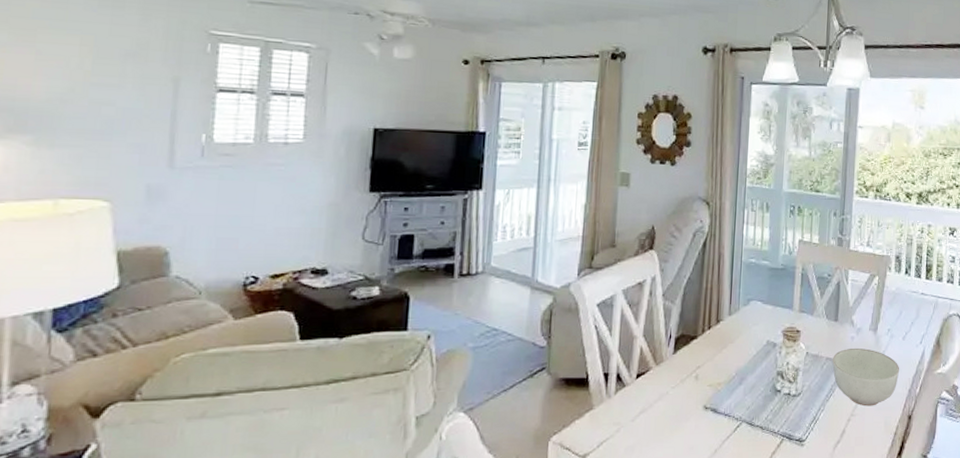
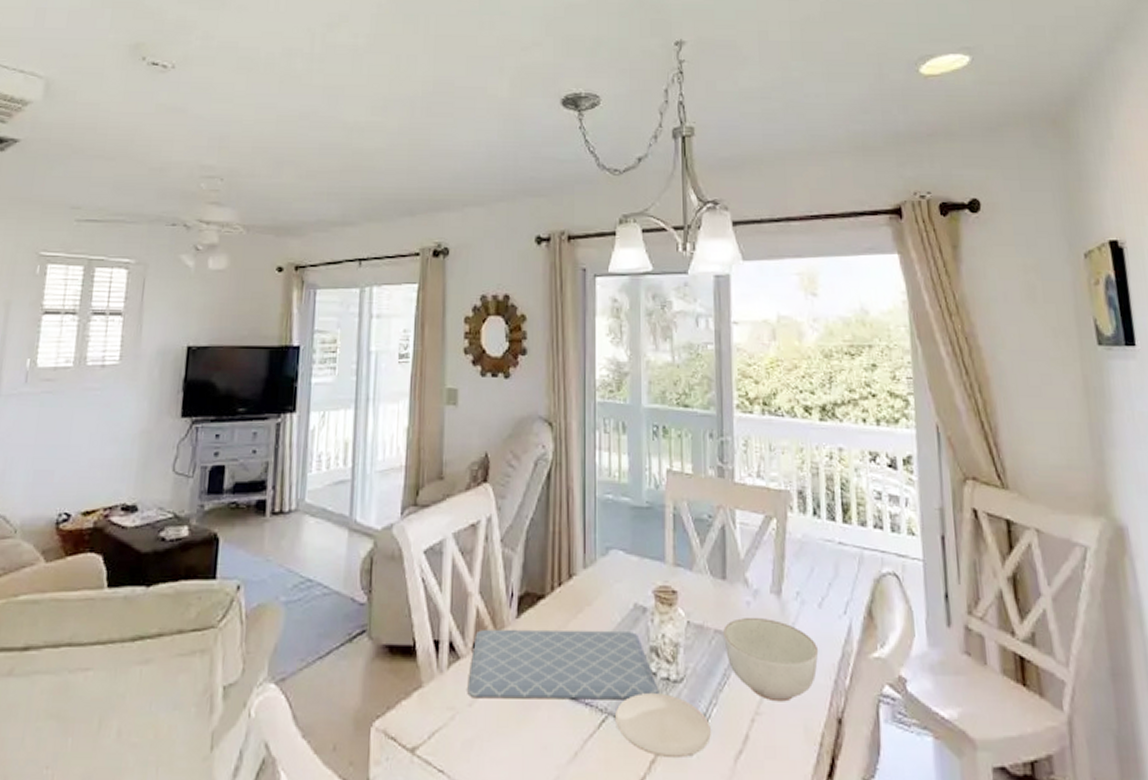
placemat: none [631,360,782,415] -> present [467,629,659,700]
plate: none [747,405,818,450] -> present [615,693,711,759]

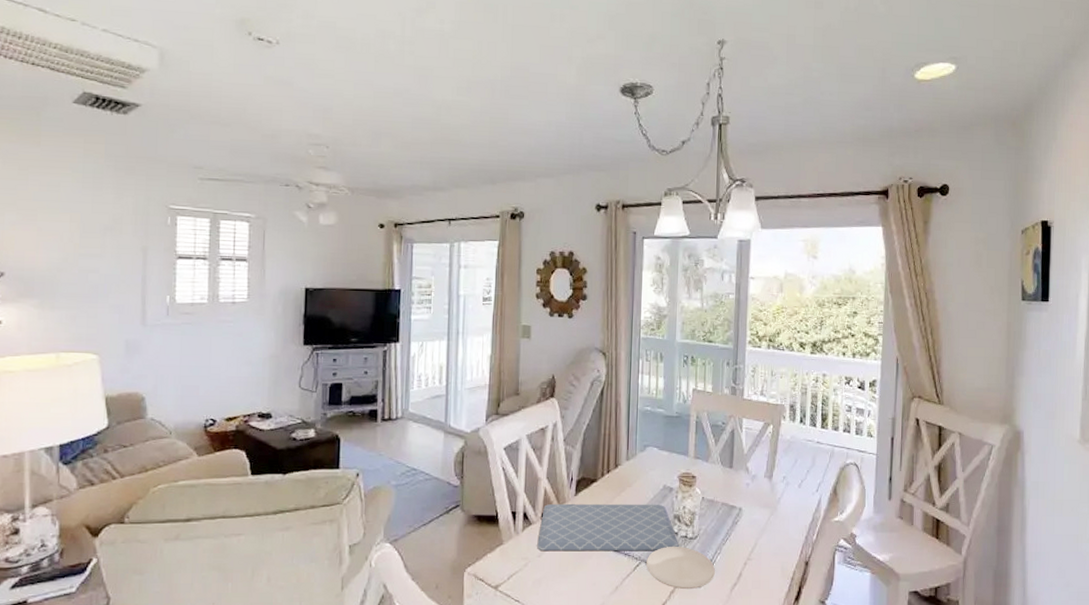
bowl: present [723,618,819,702] -> none [728,495,796,551]

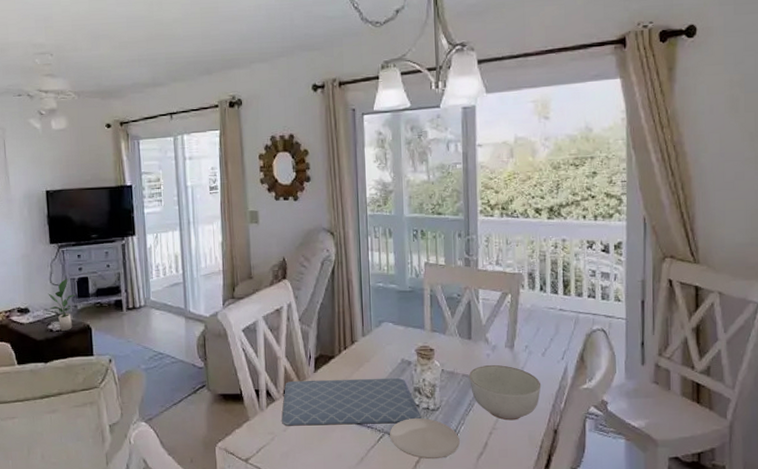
potted plant: none [295,383,326,441] -> present [48,278,76,332]
bowl: none [728,495,796,551] -> present [469,365,541,421]

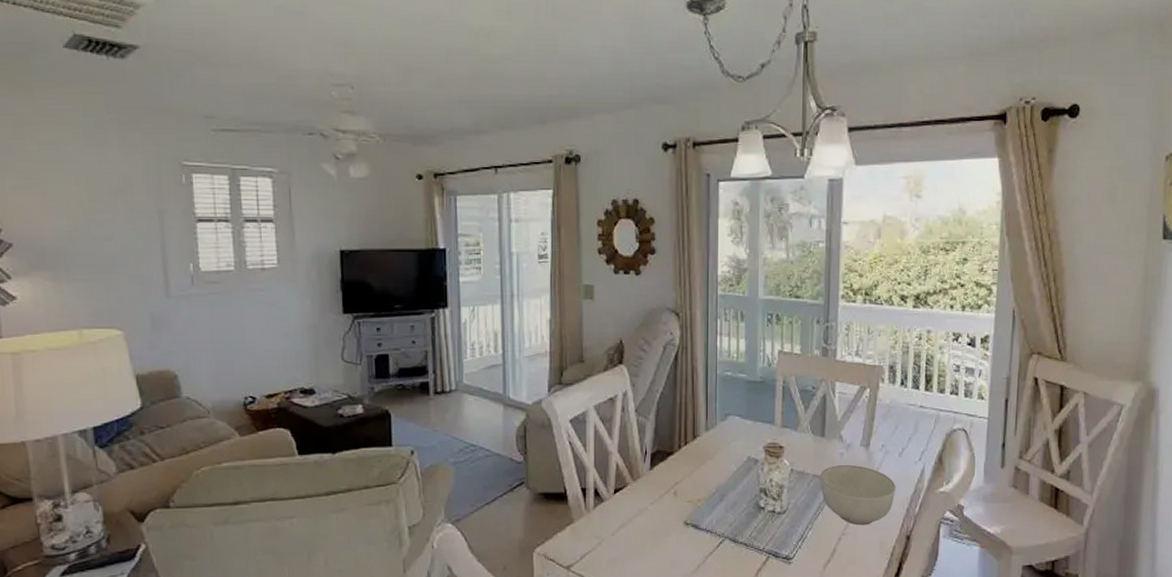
potted plant: present [48,278,76,332] -> none [338,355,373,418]
placemat: present [282,377,422,426] -> none [610,477,766,530]
plate: present [390,418,460,460] -> none [731,522,806,567]

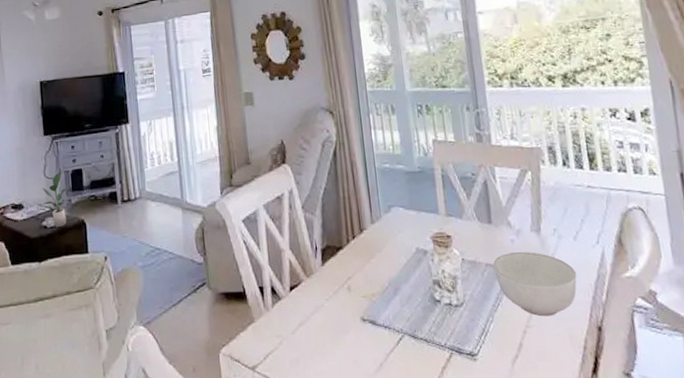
potted plant: none [338,355,373,418] -> present [42,171,70,228]

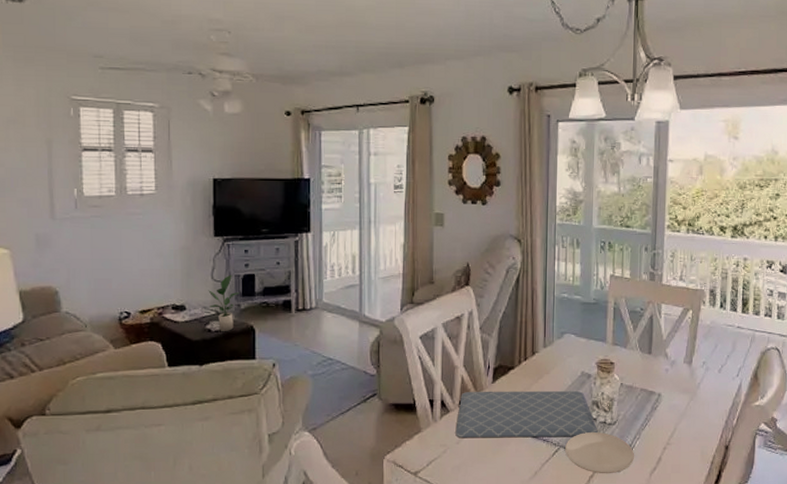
placemat: none [289,269,444,328] -> present [455,390,598,438]
plate: none [410,316,491,365] -> present [565,432,634,474]
bowl: present [493,252,577,317] -> none [647,380,716,436]

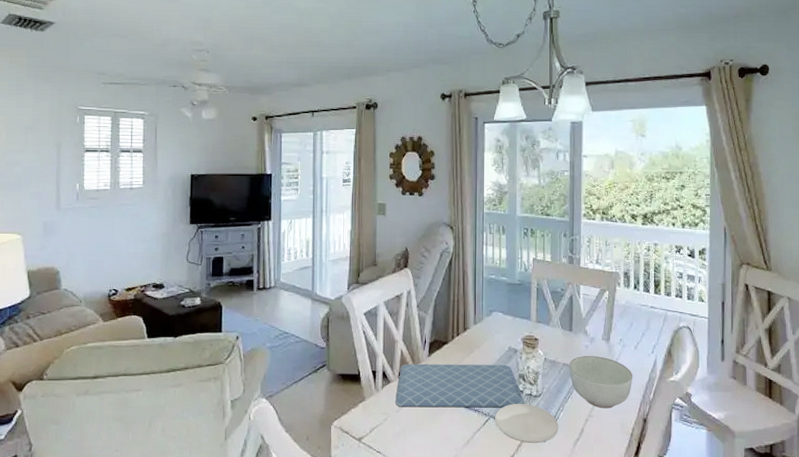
potted plant: present [208,274,240,332] -> none [183,257,210,308]
bowl: none [647,380,716,436] -> present [569,356,633,409]

